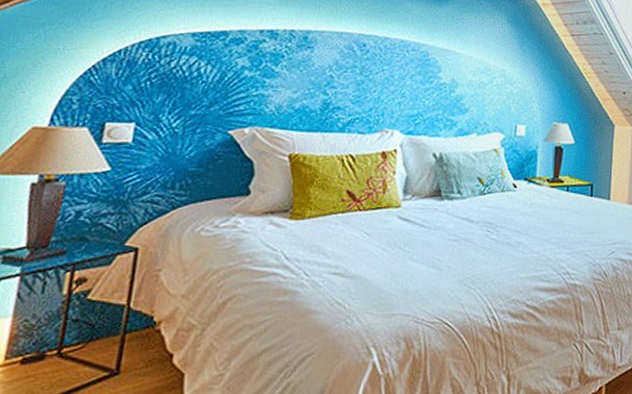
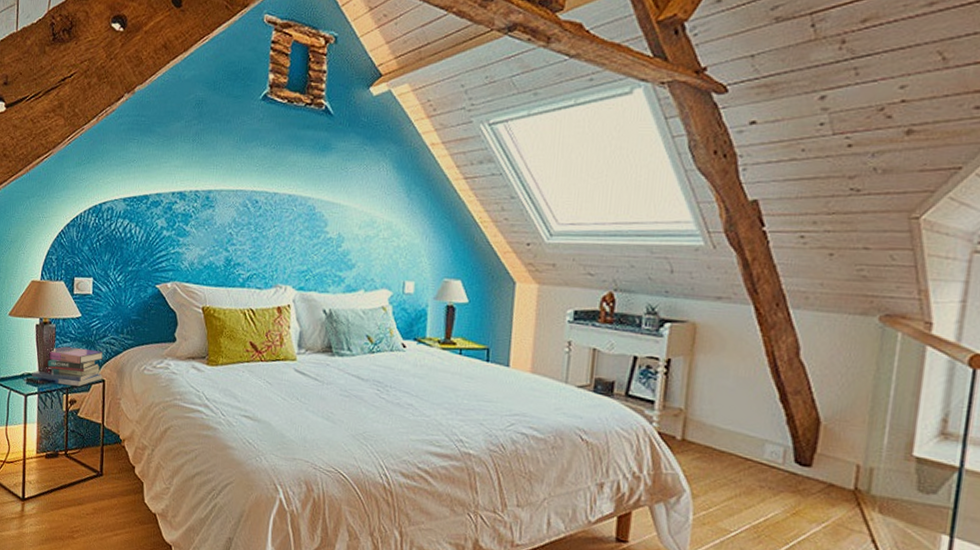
books: none [12,209,140,259] -> present [32,346,103,387]

